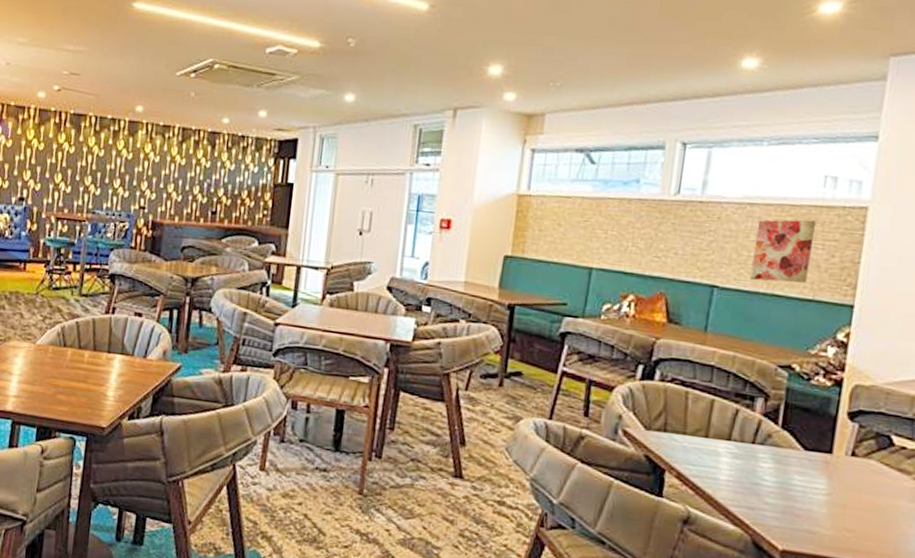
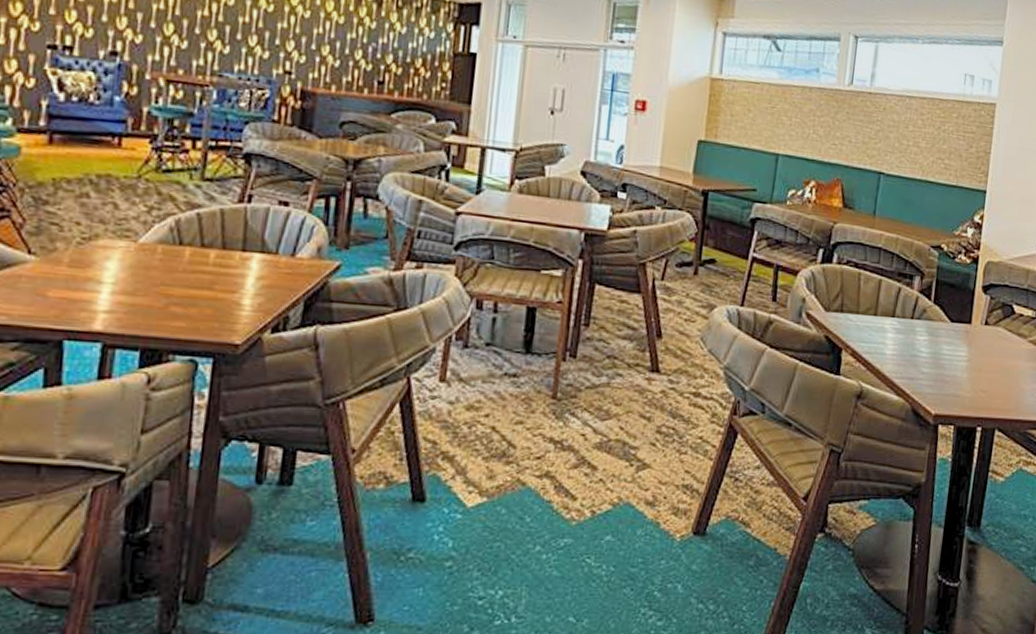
wall art: present [749,219,817,283] -> none [909,112,959,170]

